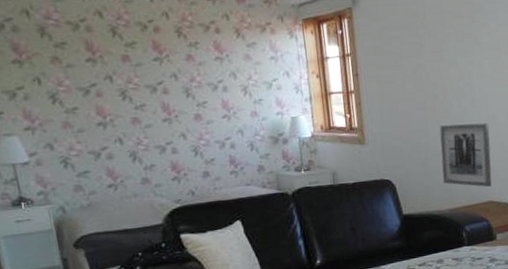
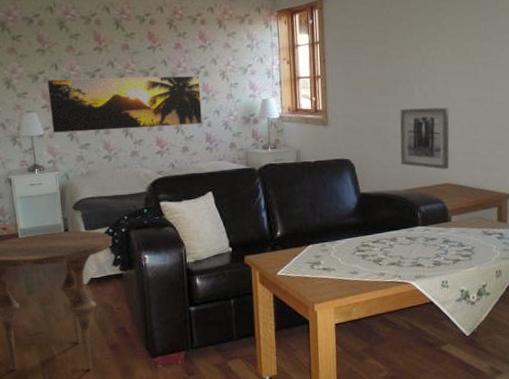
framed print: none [27,91,225,160] -> present [46,75,203,133]

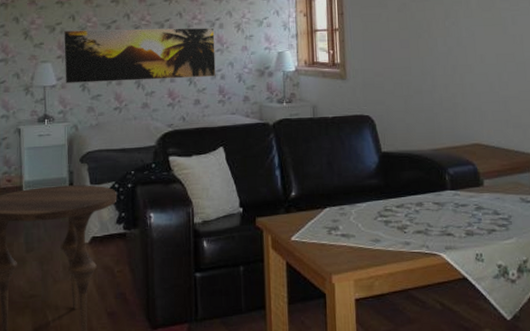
wall art: present [400,106,450,170] -> none [423,61,479,129]

